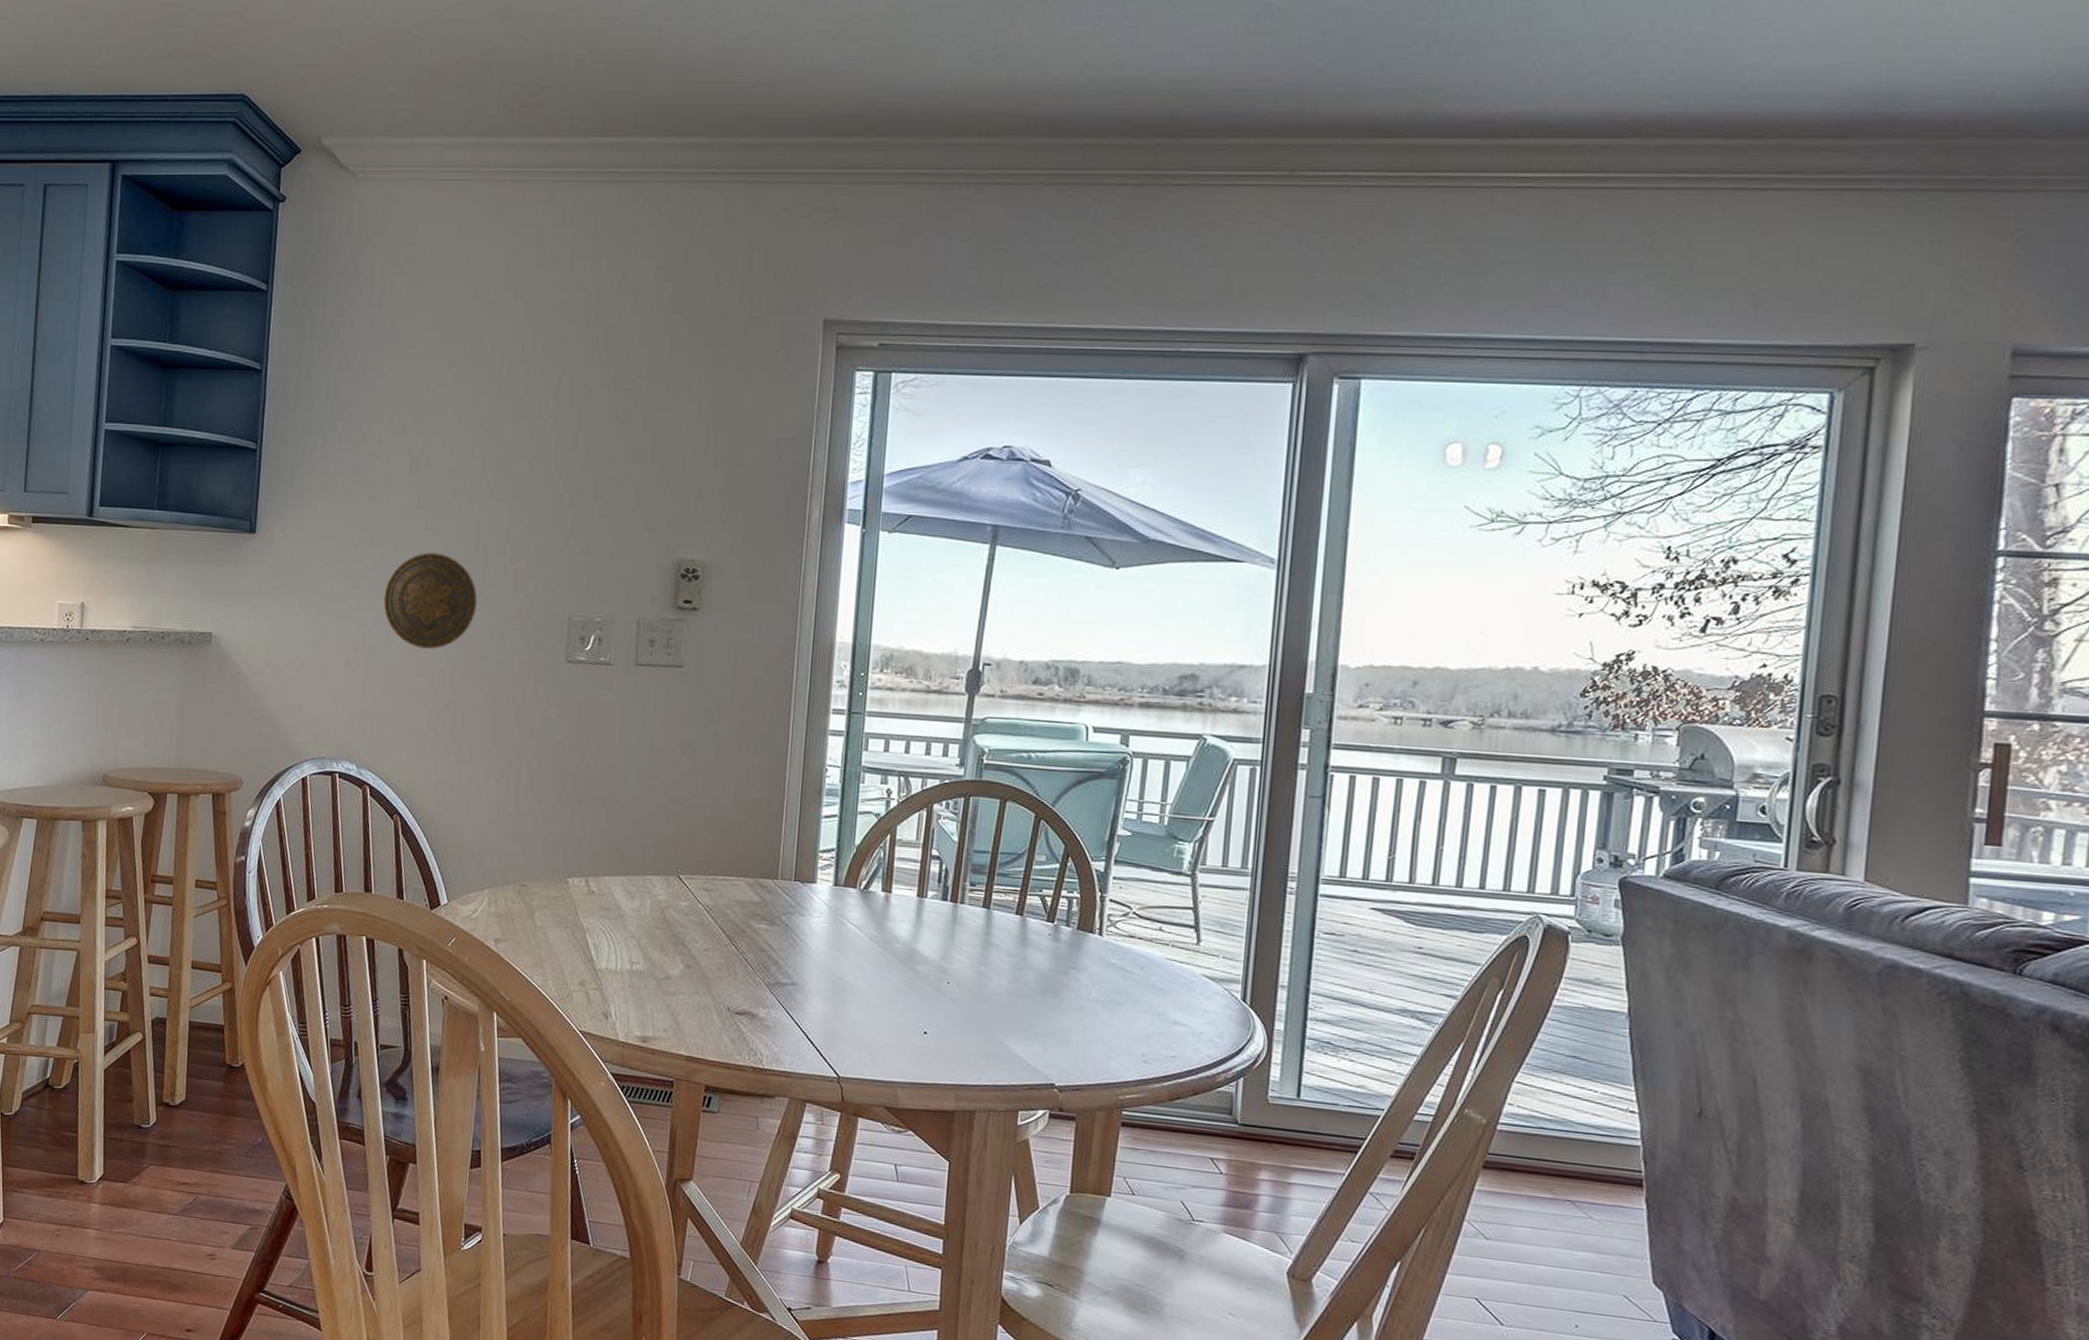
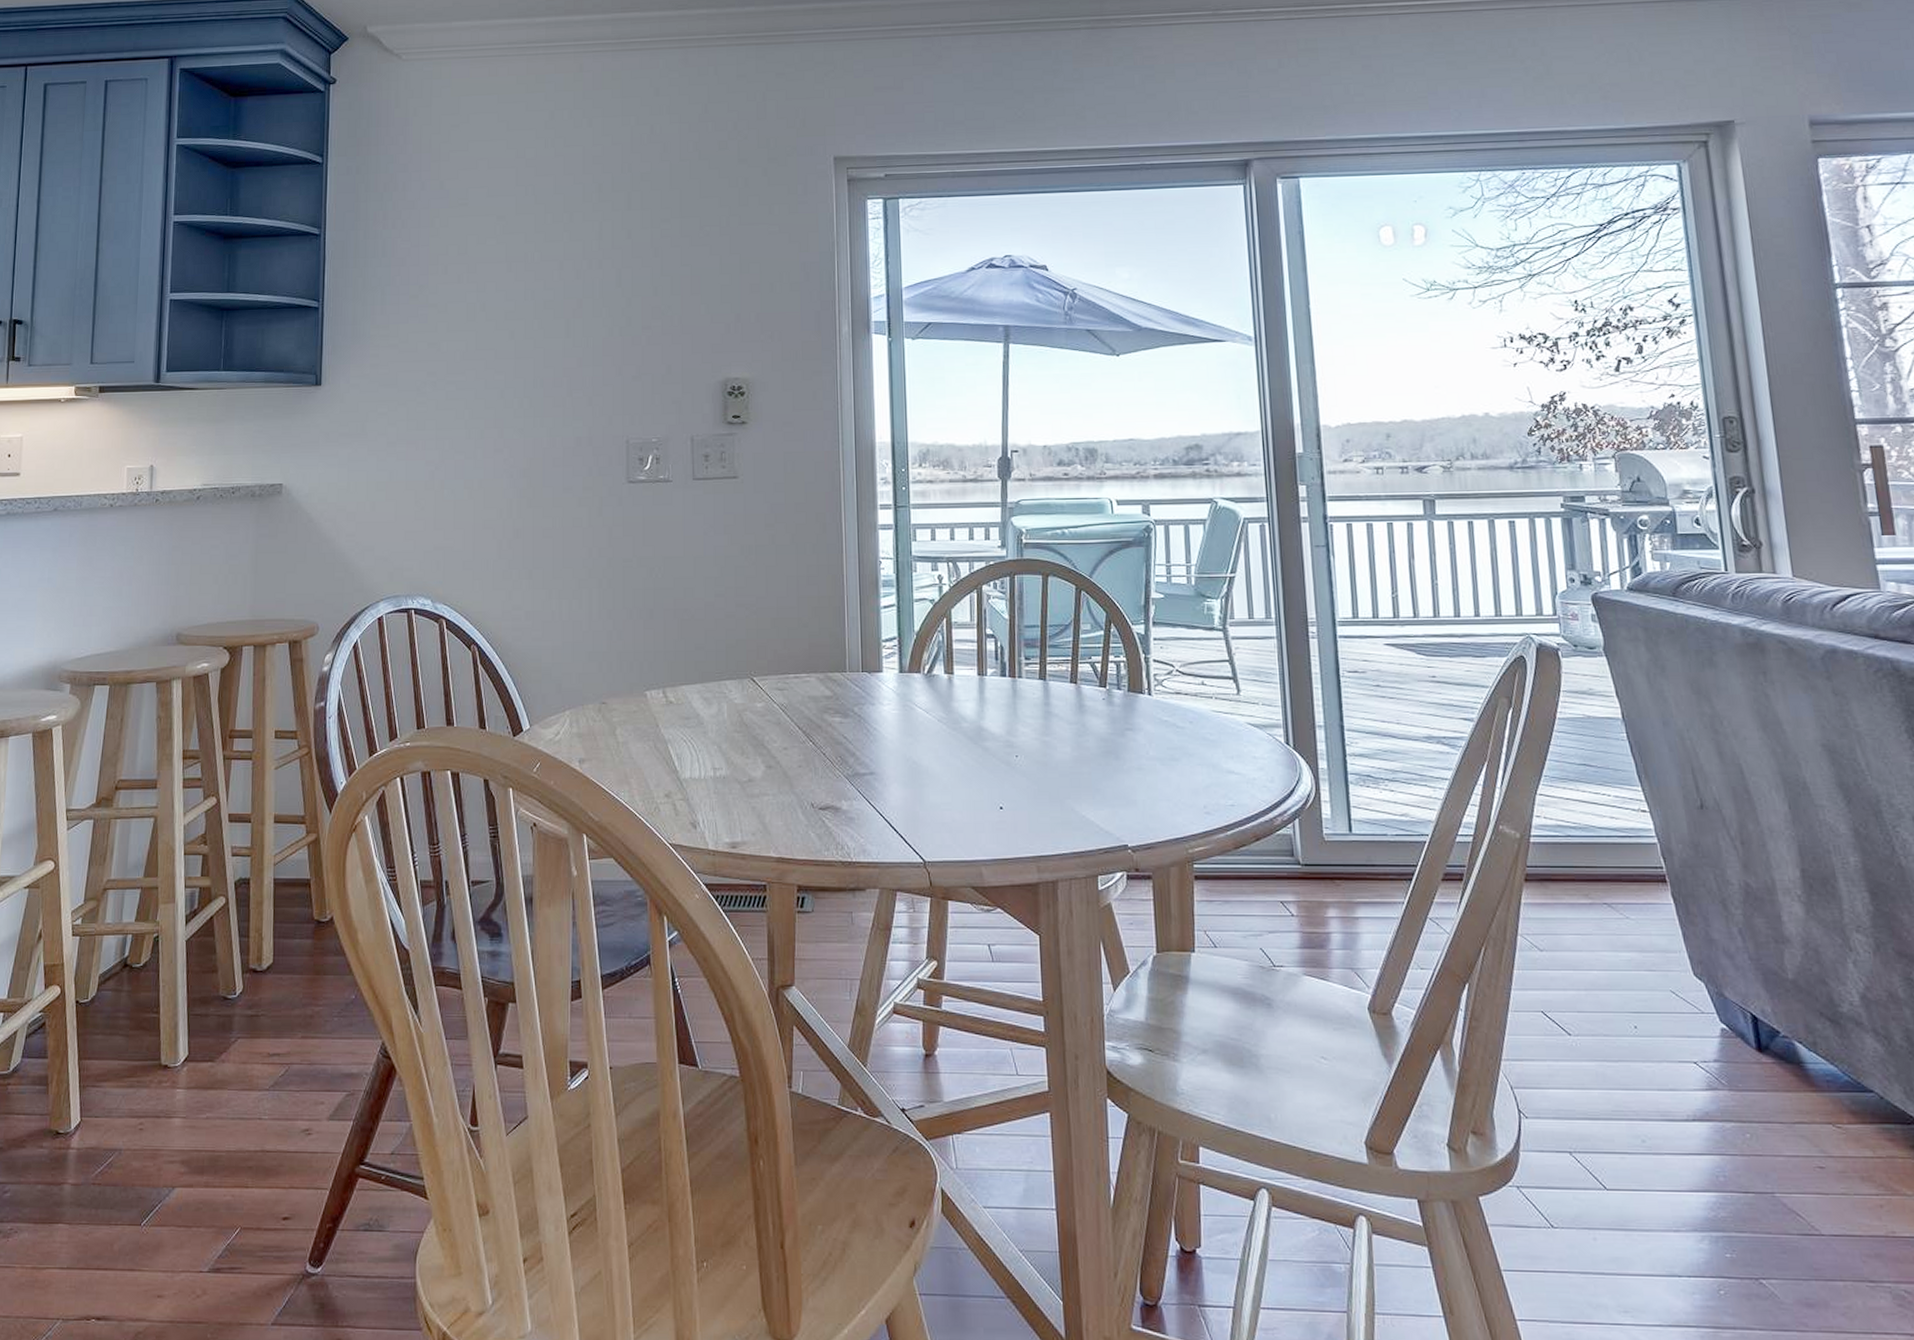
decorative plate: present [383,552,477,649] -> none [449,390,538,481]

